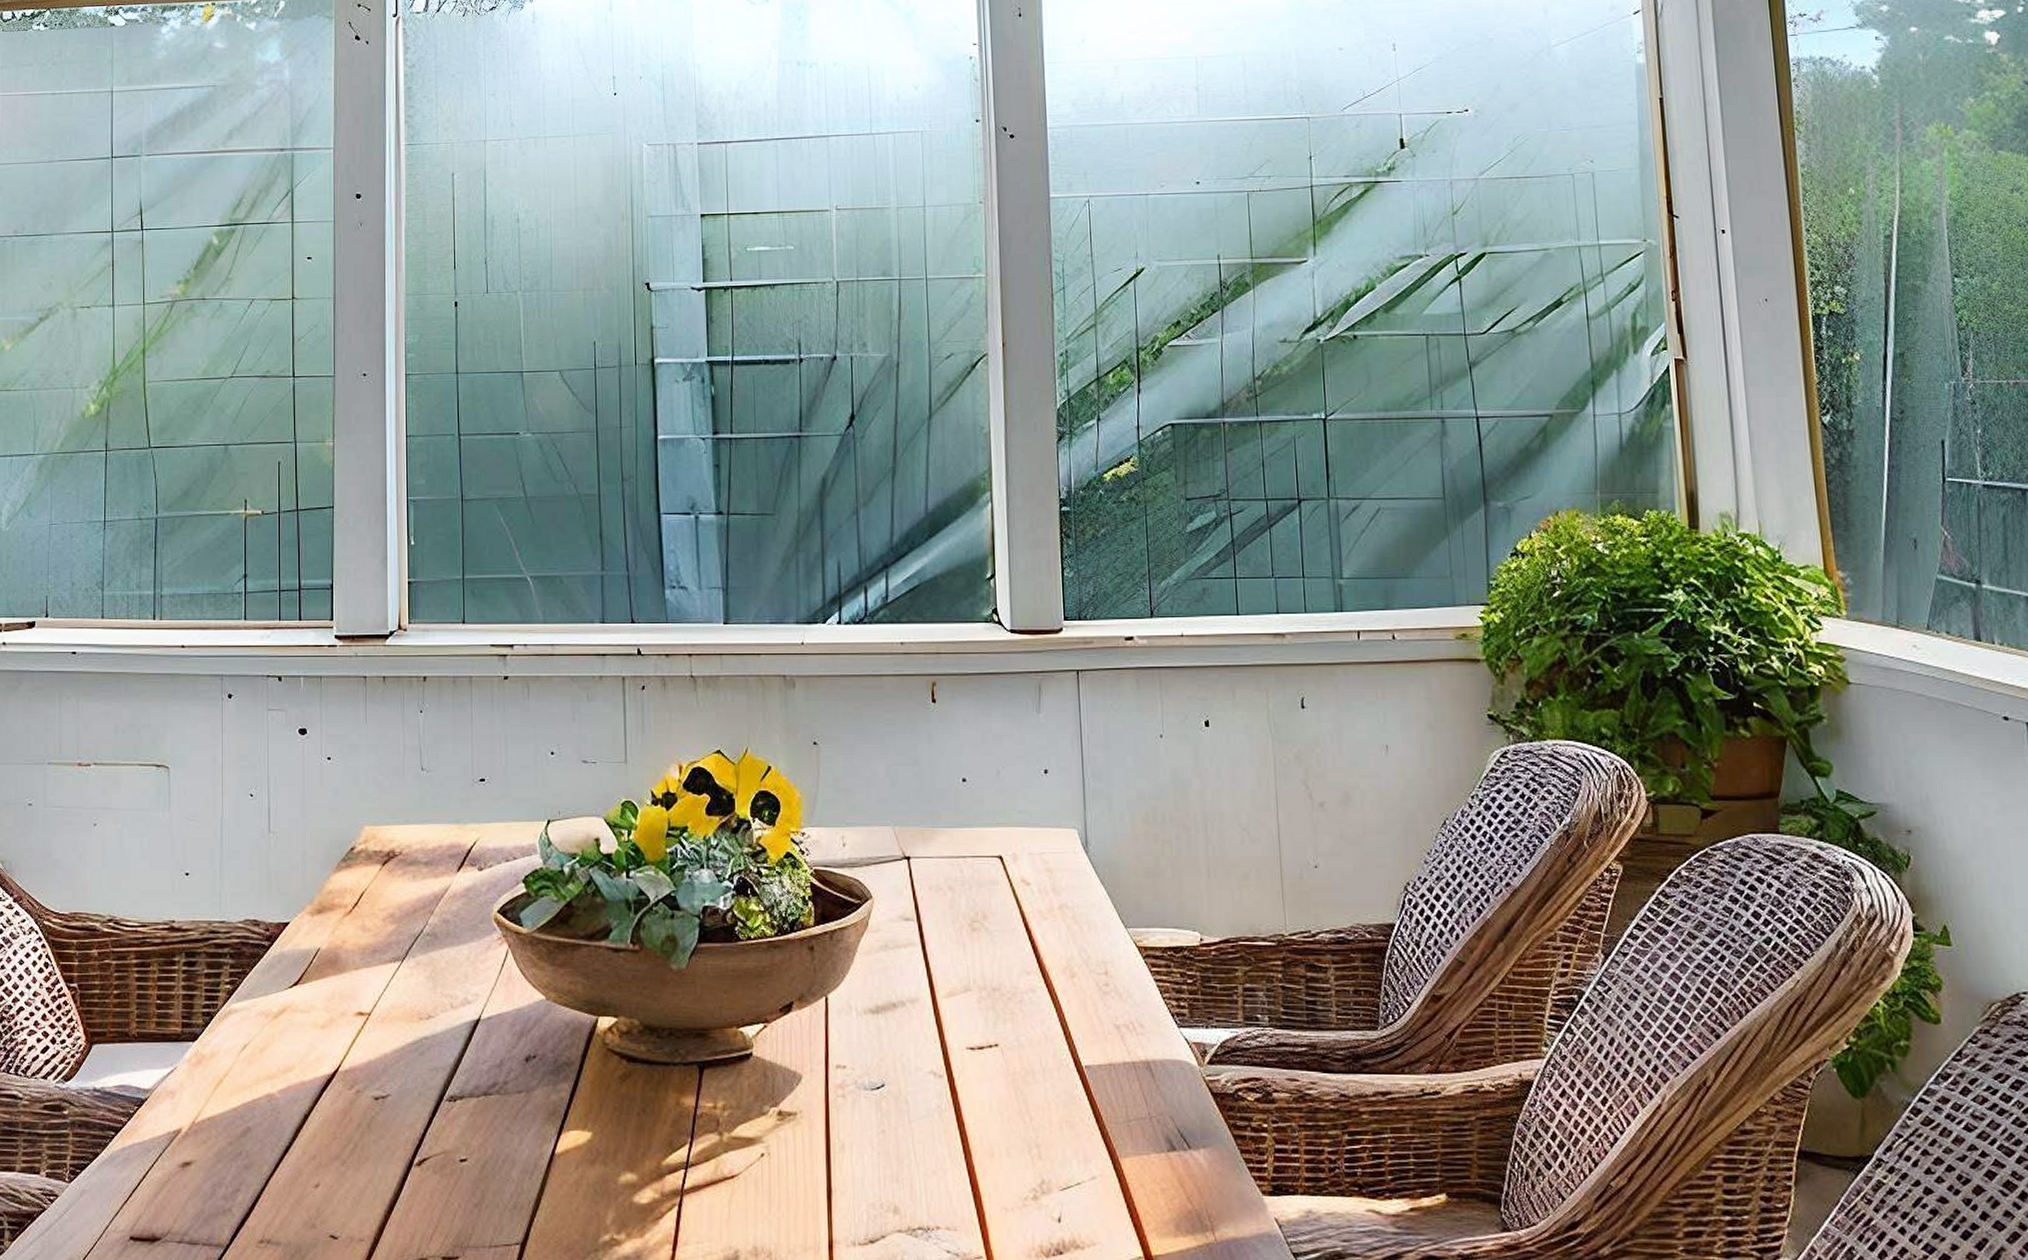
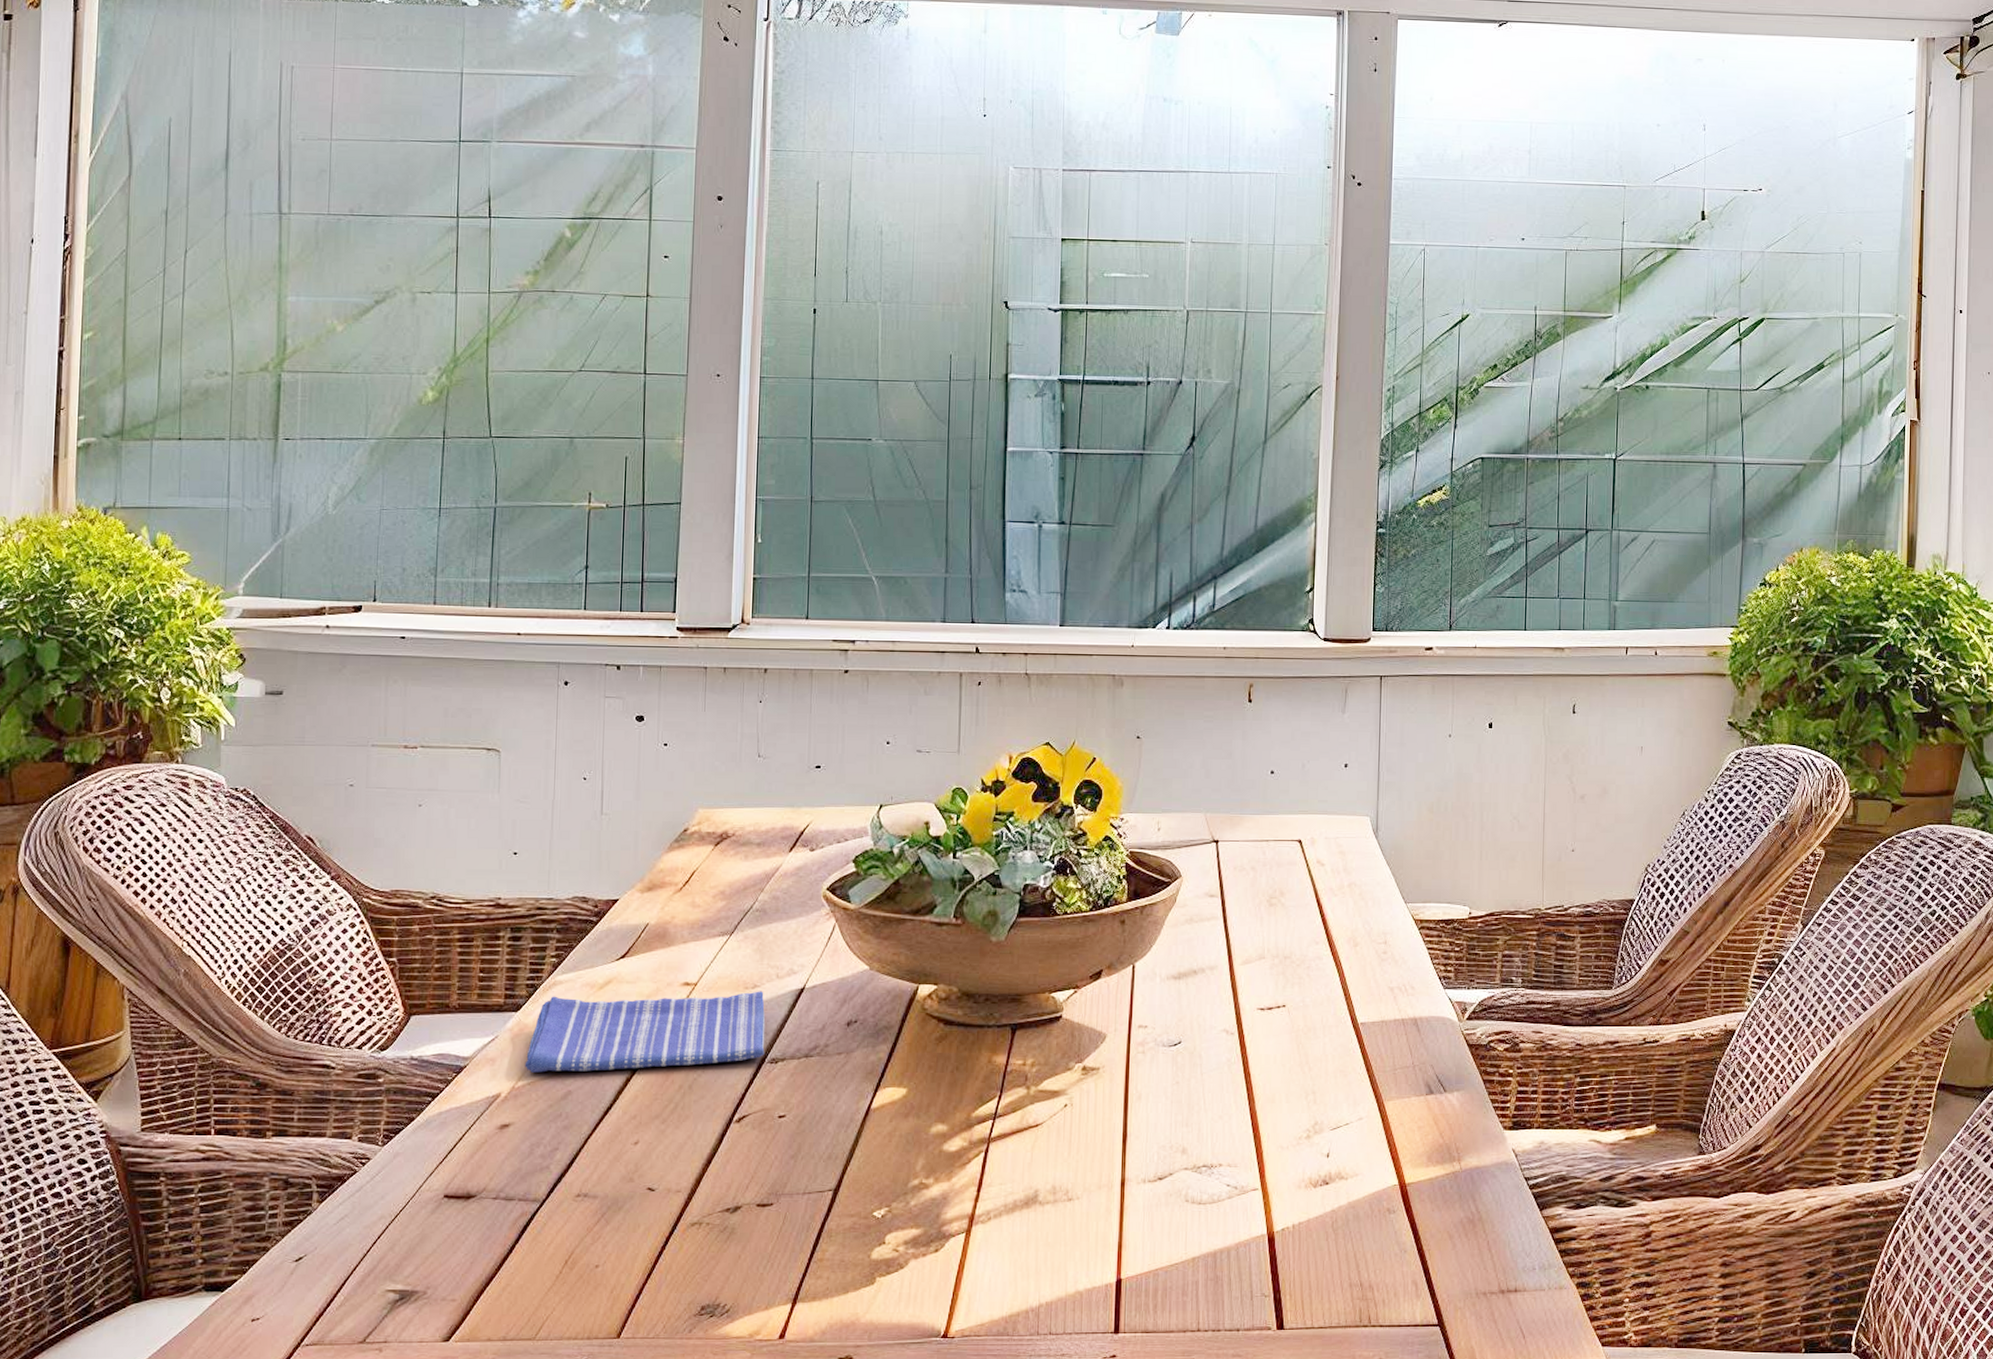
dish towel: none [204,1022,442,1107] -> present [524,991,766,1073]

